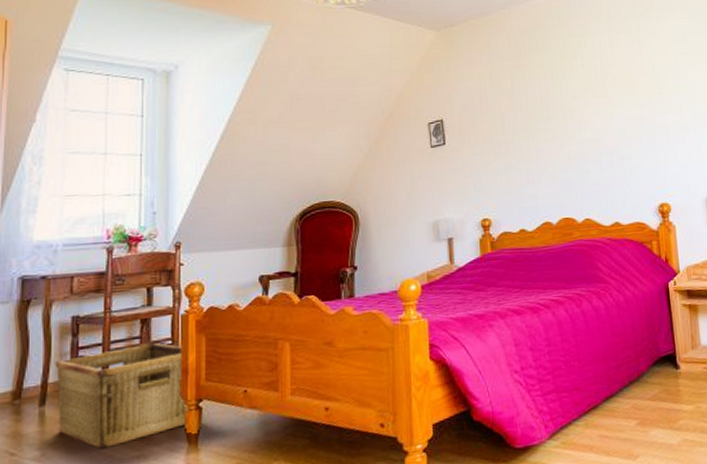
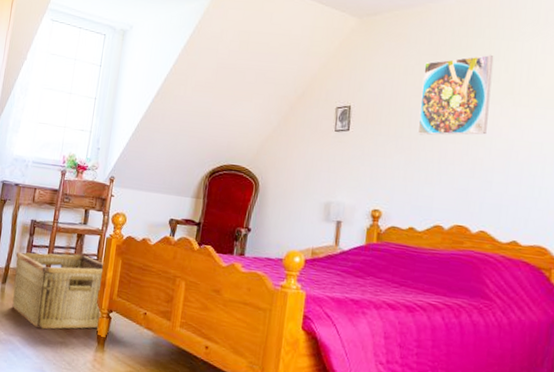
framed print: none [508,52,575,138] -> present [417,54,494,135]

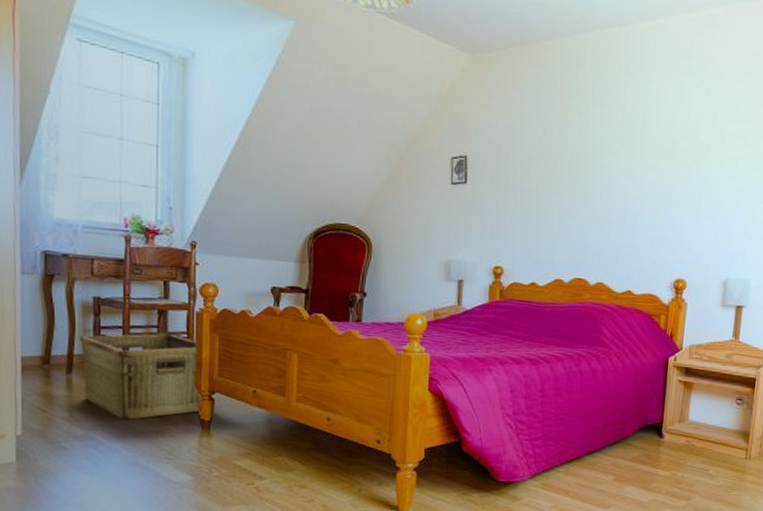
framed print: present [417,54,494,135] -> none [536,100,611,188]

